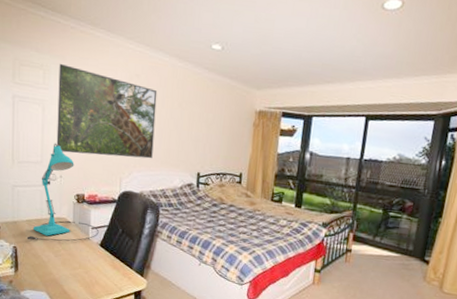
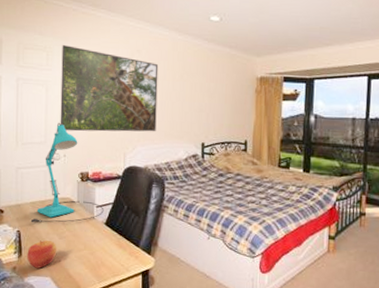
apple: none [23,257,53,283] -> present [27,240,57,269]

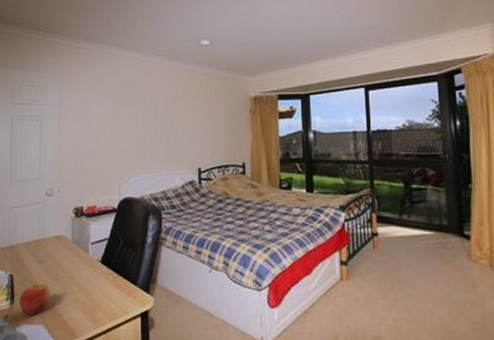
desk lamp: present [30,122,104,223] -> none [23,157,99,266]
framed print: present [60,45,159,132] -> none [54,80,151,165]

